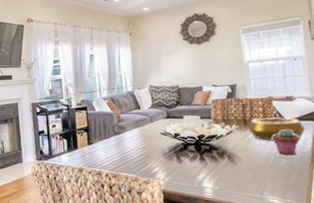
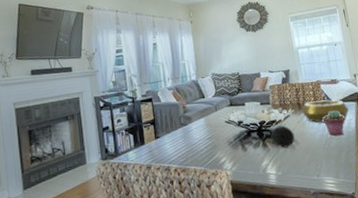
decorative ball: none [210,141,237,163] -> present [270,125,295,148]

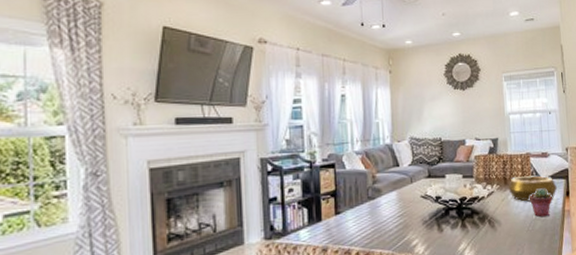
decorative ball: present [270,125,295,148] -> none [471,203,498,230]

